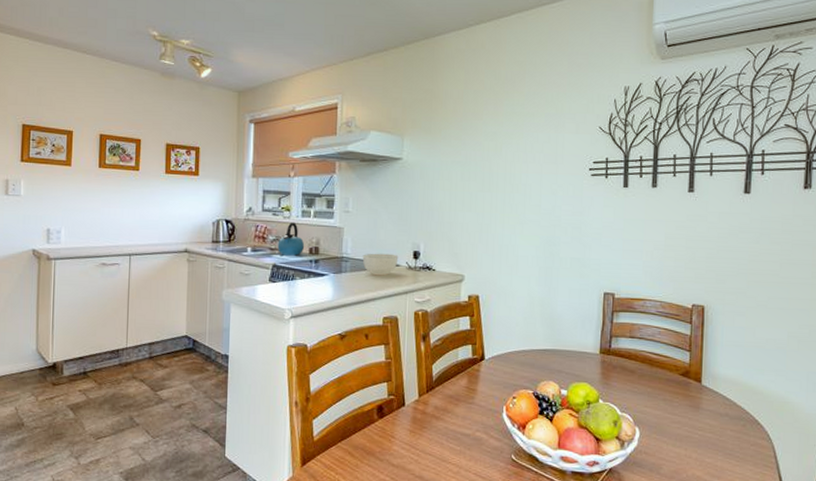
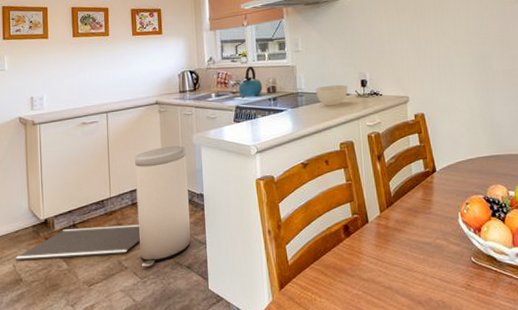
door mat: none [18,376,156,410] -> present [15,224,140,261]
pedal bin: none [153,299,213,427] -> present [135,145,192,268]

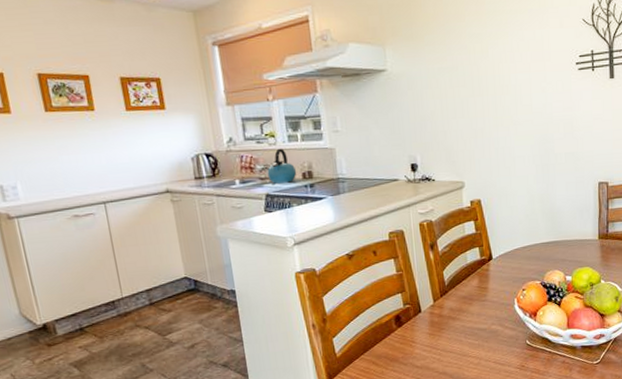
door mat: present [15,224,140,261] -> none [12,325,164,371]
pedal bin: present [135,145,192,268] -> none [147,239,226,369]
bowl: present [315,84,348,106] -> none [359,169,397,193]

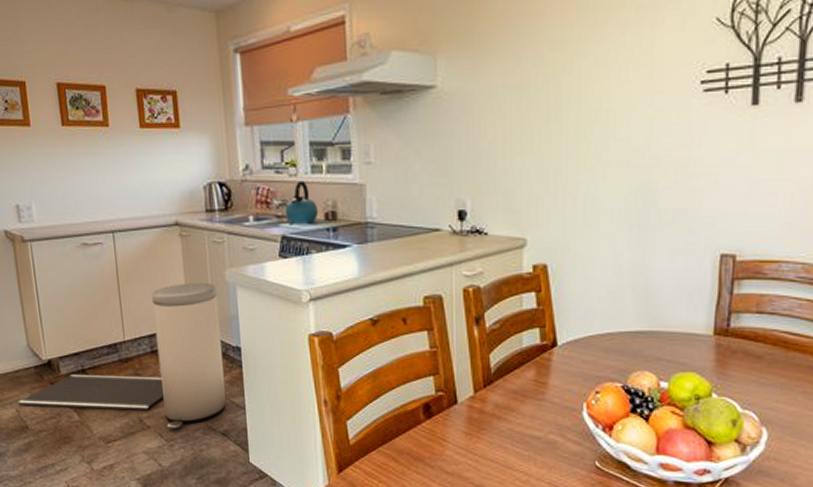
door mat: none [12,325,164,371] -> present [18,375,163,411]
pedal bin: none [147,239,226,369] -> present [152,282,227,430]

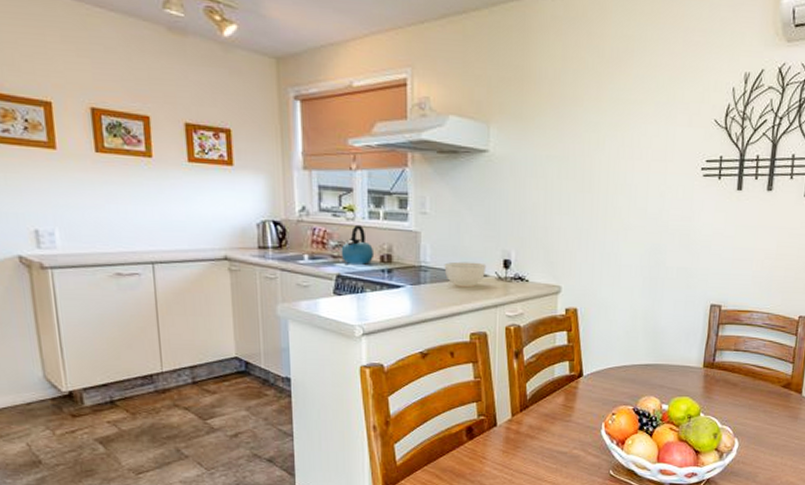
door mat: present [18,375,163,411] -> none [29,406,205,440]
pedal bin: present [152,282,227,430] -> none [195,315,274,458]
bowl: none [392,215,439,244] -> present [444,261,487,288]

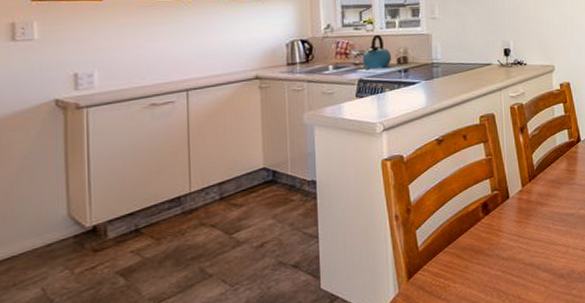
bowl: present [444,261,487,288] -> none [453,54,490,77]

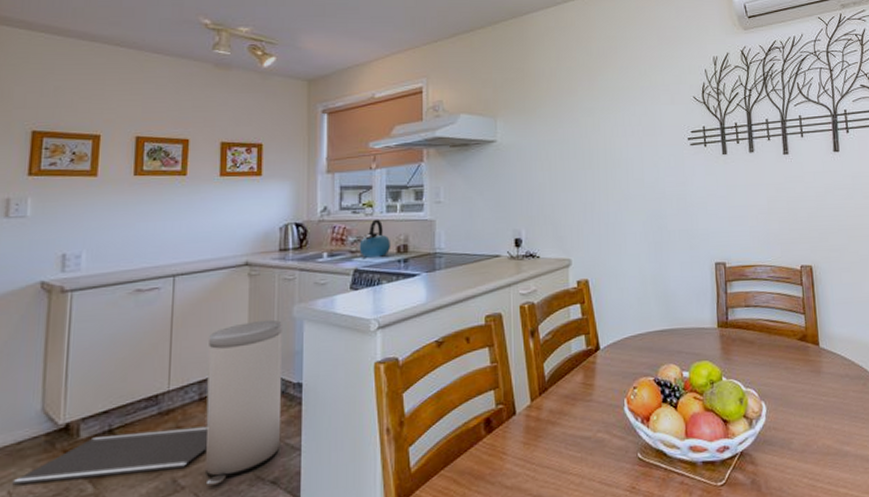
door mat: none [45,222,230,283] -> present [12,426,207,486]
pedal bin: none [225,126,300,273] -> present [204,319,282,487]

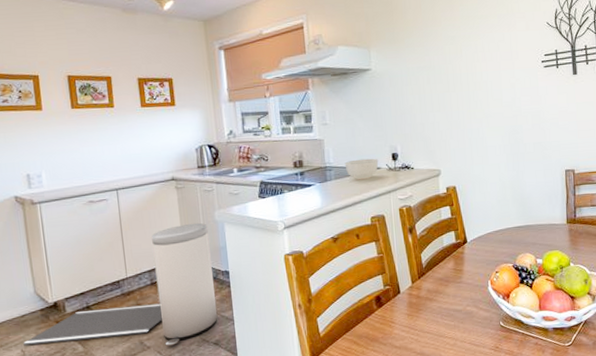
kettle: present [359,219,391,258] -> none [262,139,289,172]
bowl: none [458,244,499,270] -> present [344,158,379,180]

